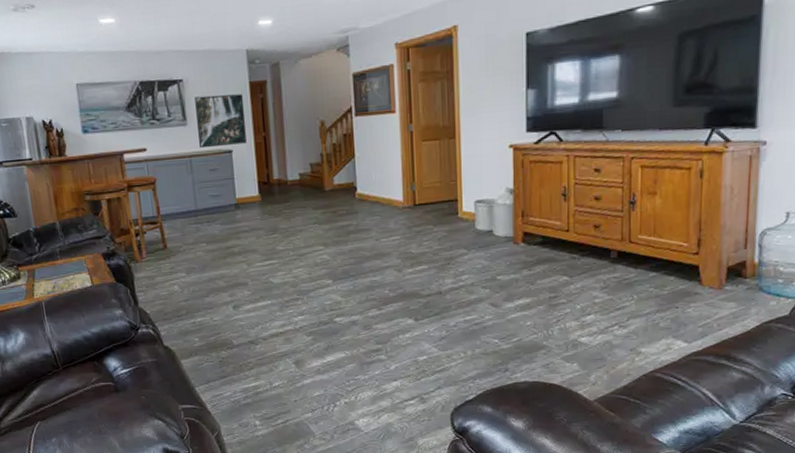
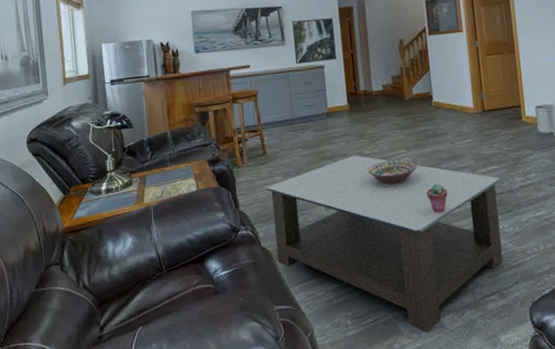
coffee table: none [168,251,428,434] -> present [267,155,504,332]
decorative bowl: none [280,257,337,284] -> present [367,159,418,185]
potted succulent: none [345,283,369,315] -> present [426,183,448,213]

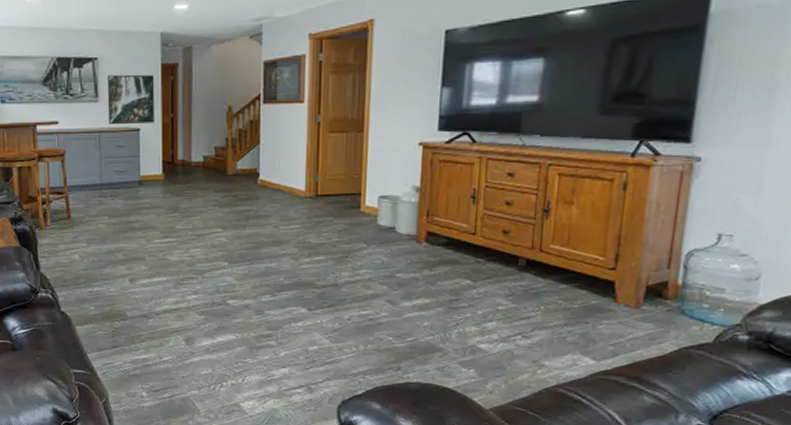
coffee table: present [267,155,504,332] -> none [70,229,325,415]
decorative bowl: present [367,159,418,185] -> none [177,238,234,264]
potted succulent: present [426,183,448,213] -> none [240,268,264,299]

